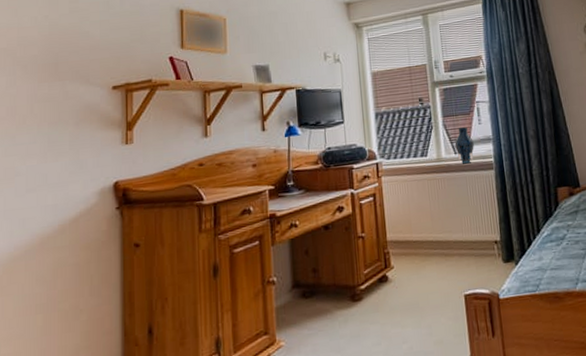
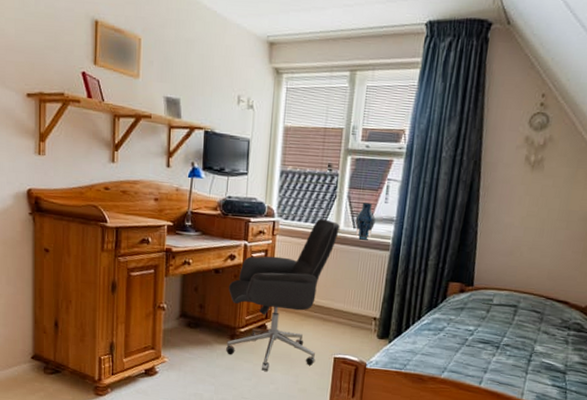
office chair: none [341,151,446,330] -> present [226,219,340,371]

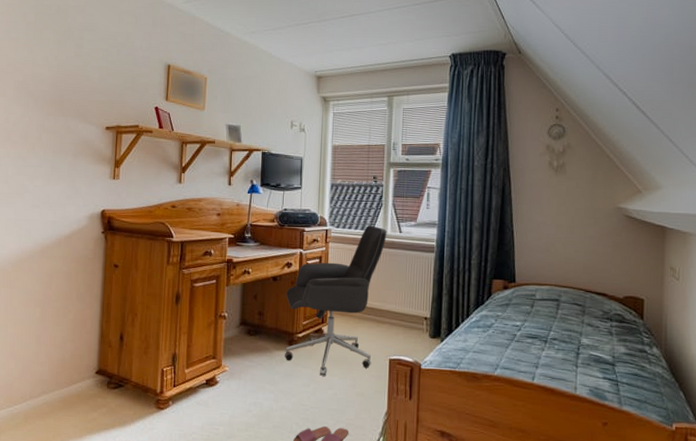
vase: present [355,202,375,240] -> none [401,209,419,244]

